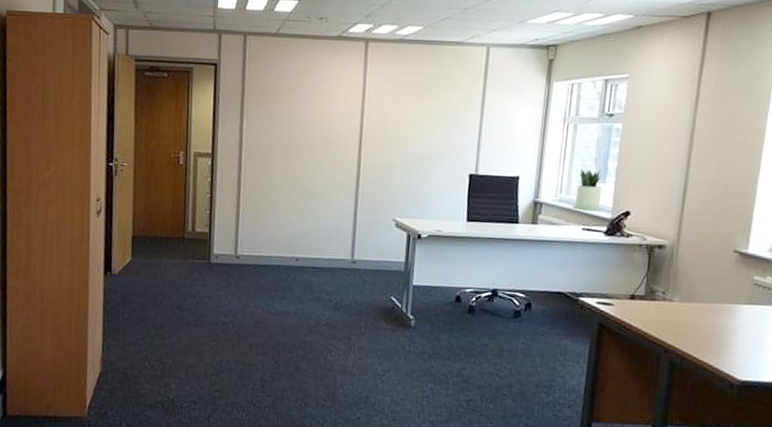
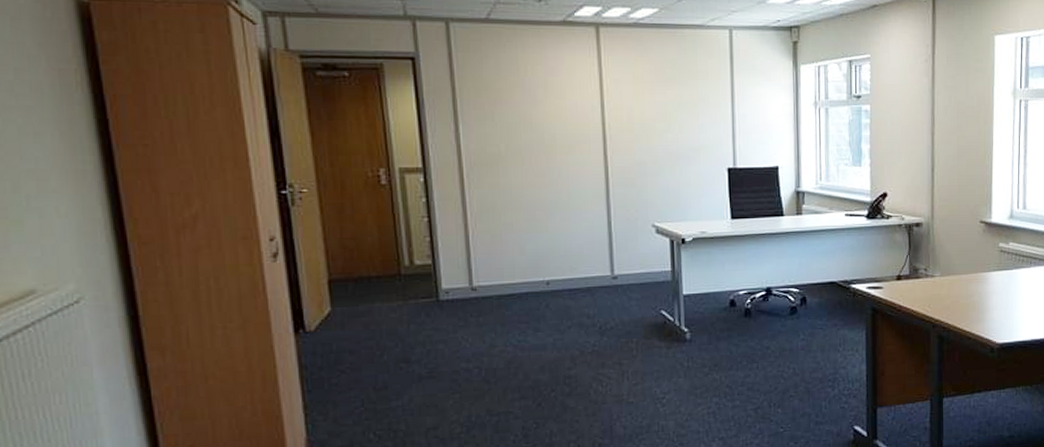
planter: present [572,169,602,211] -> none [833,153,861,196]

